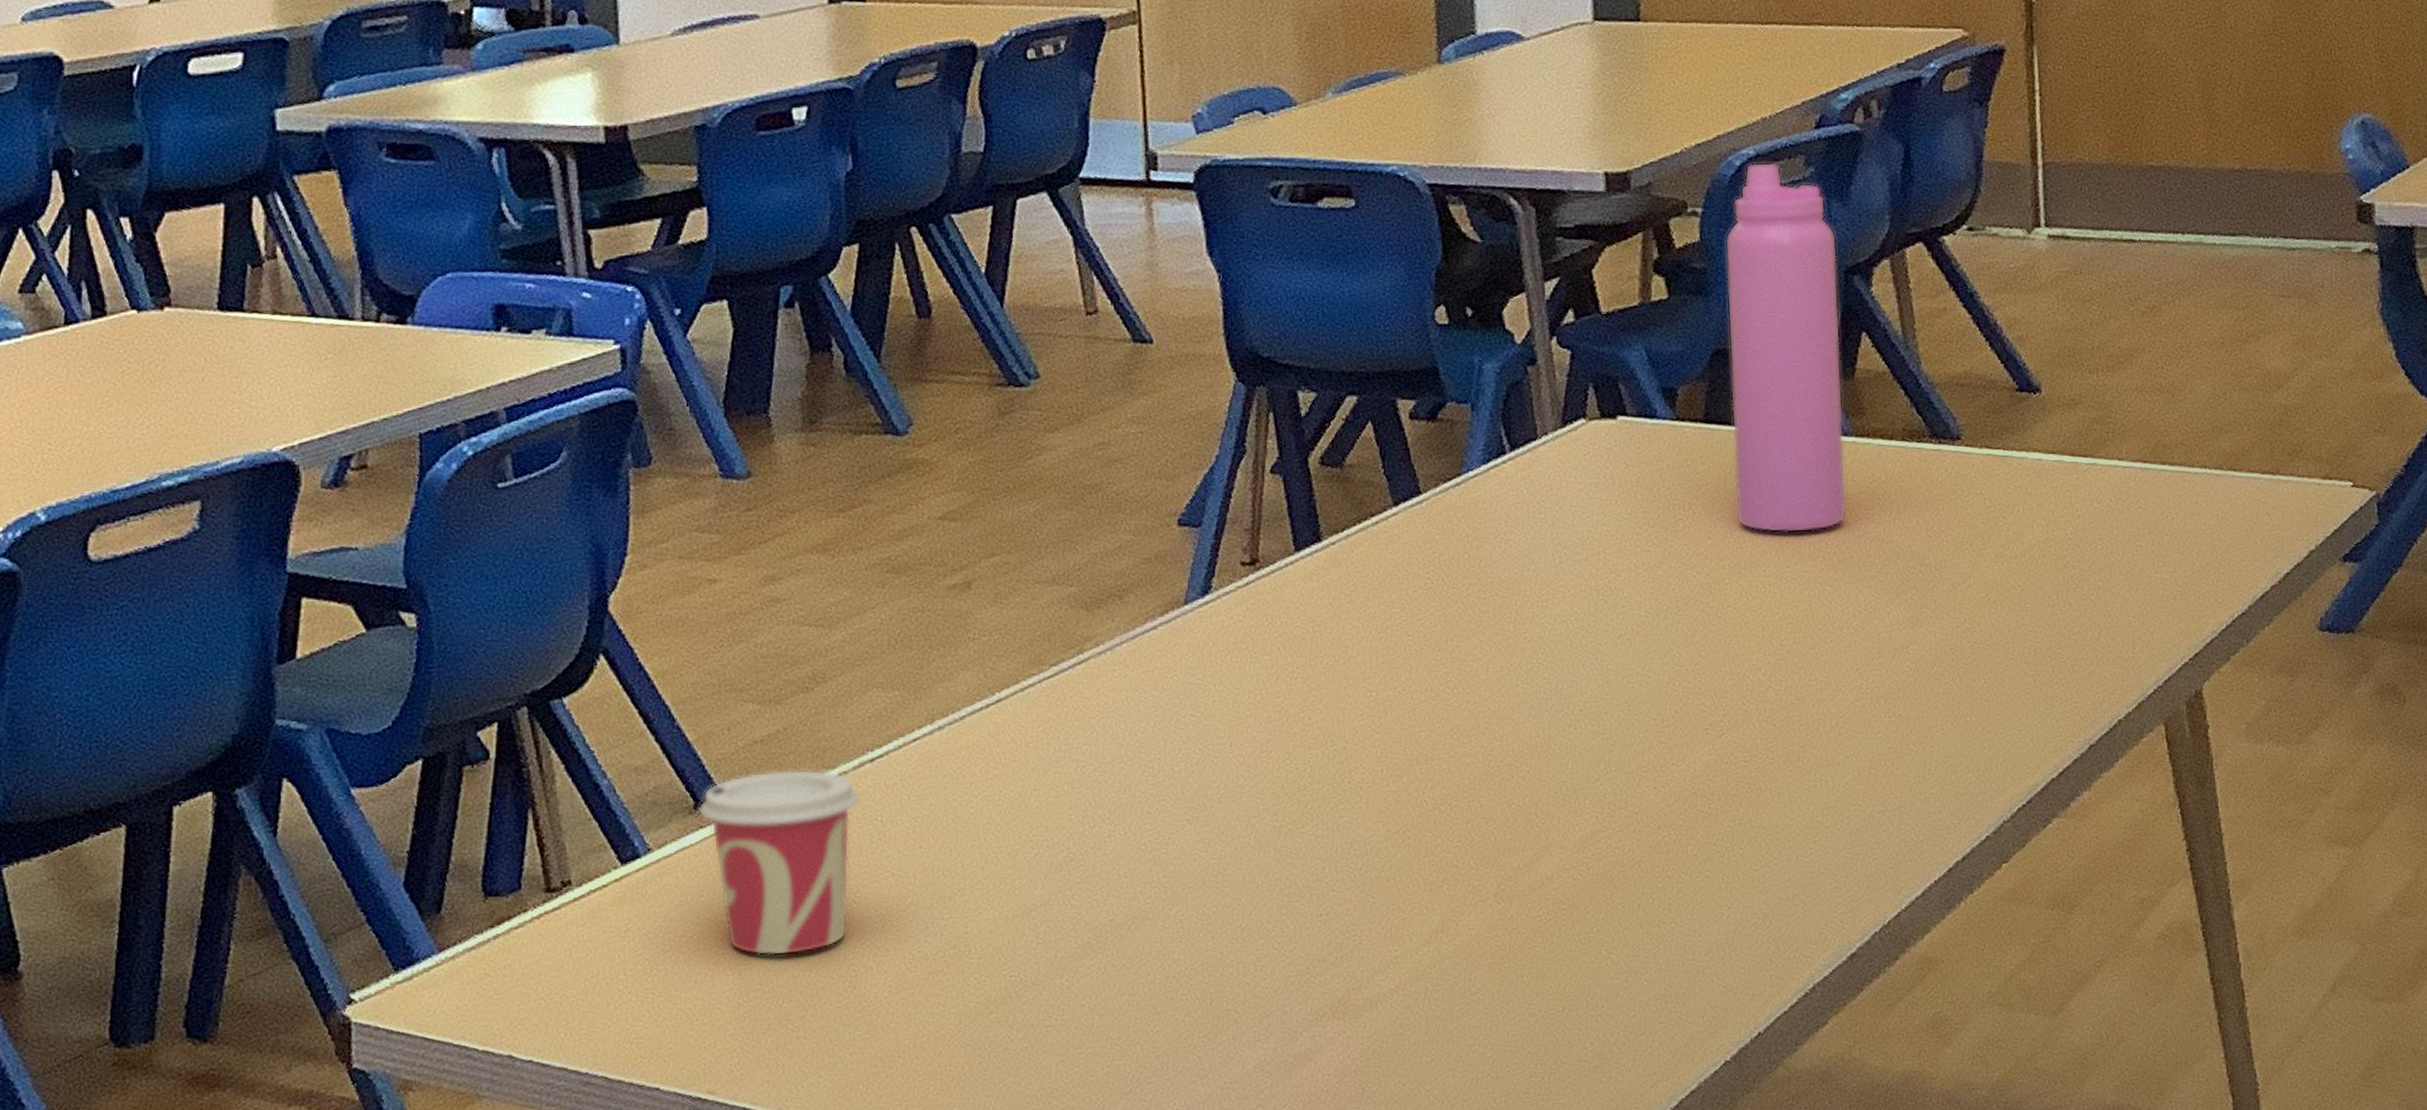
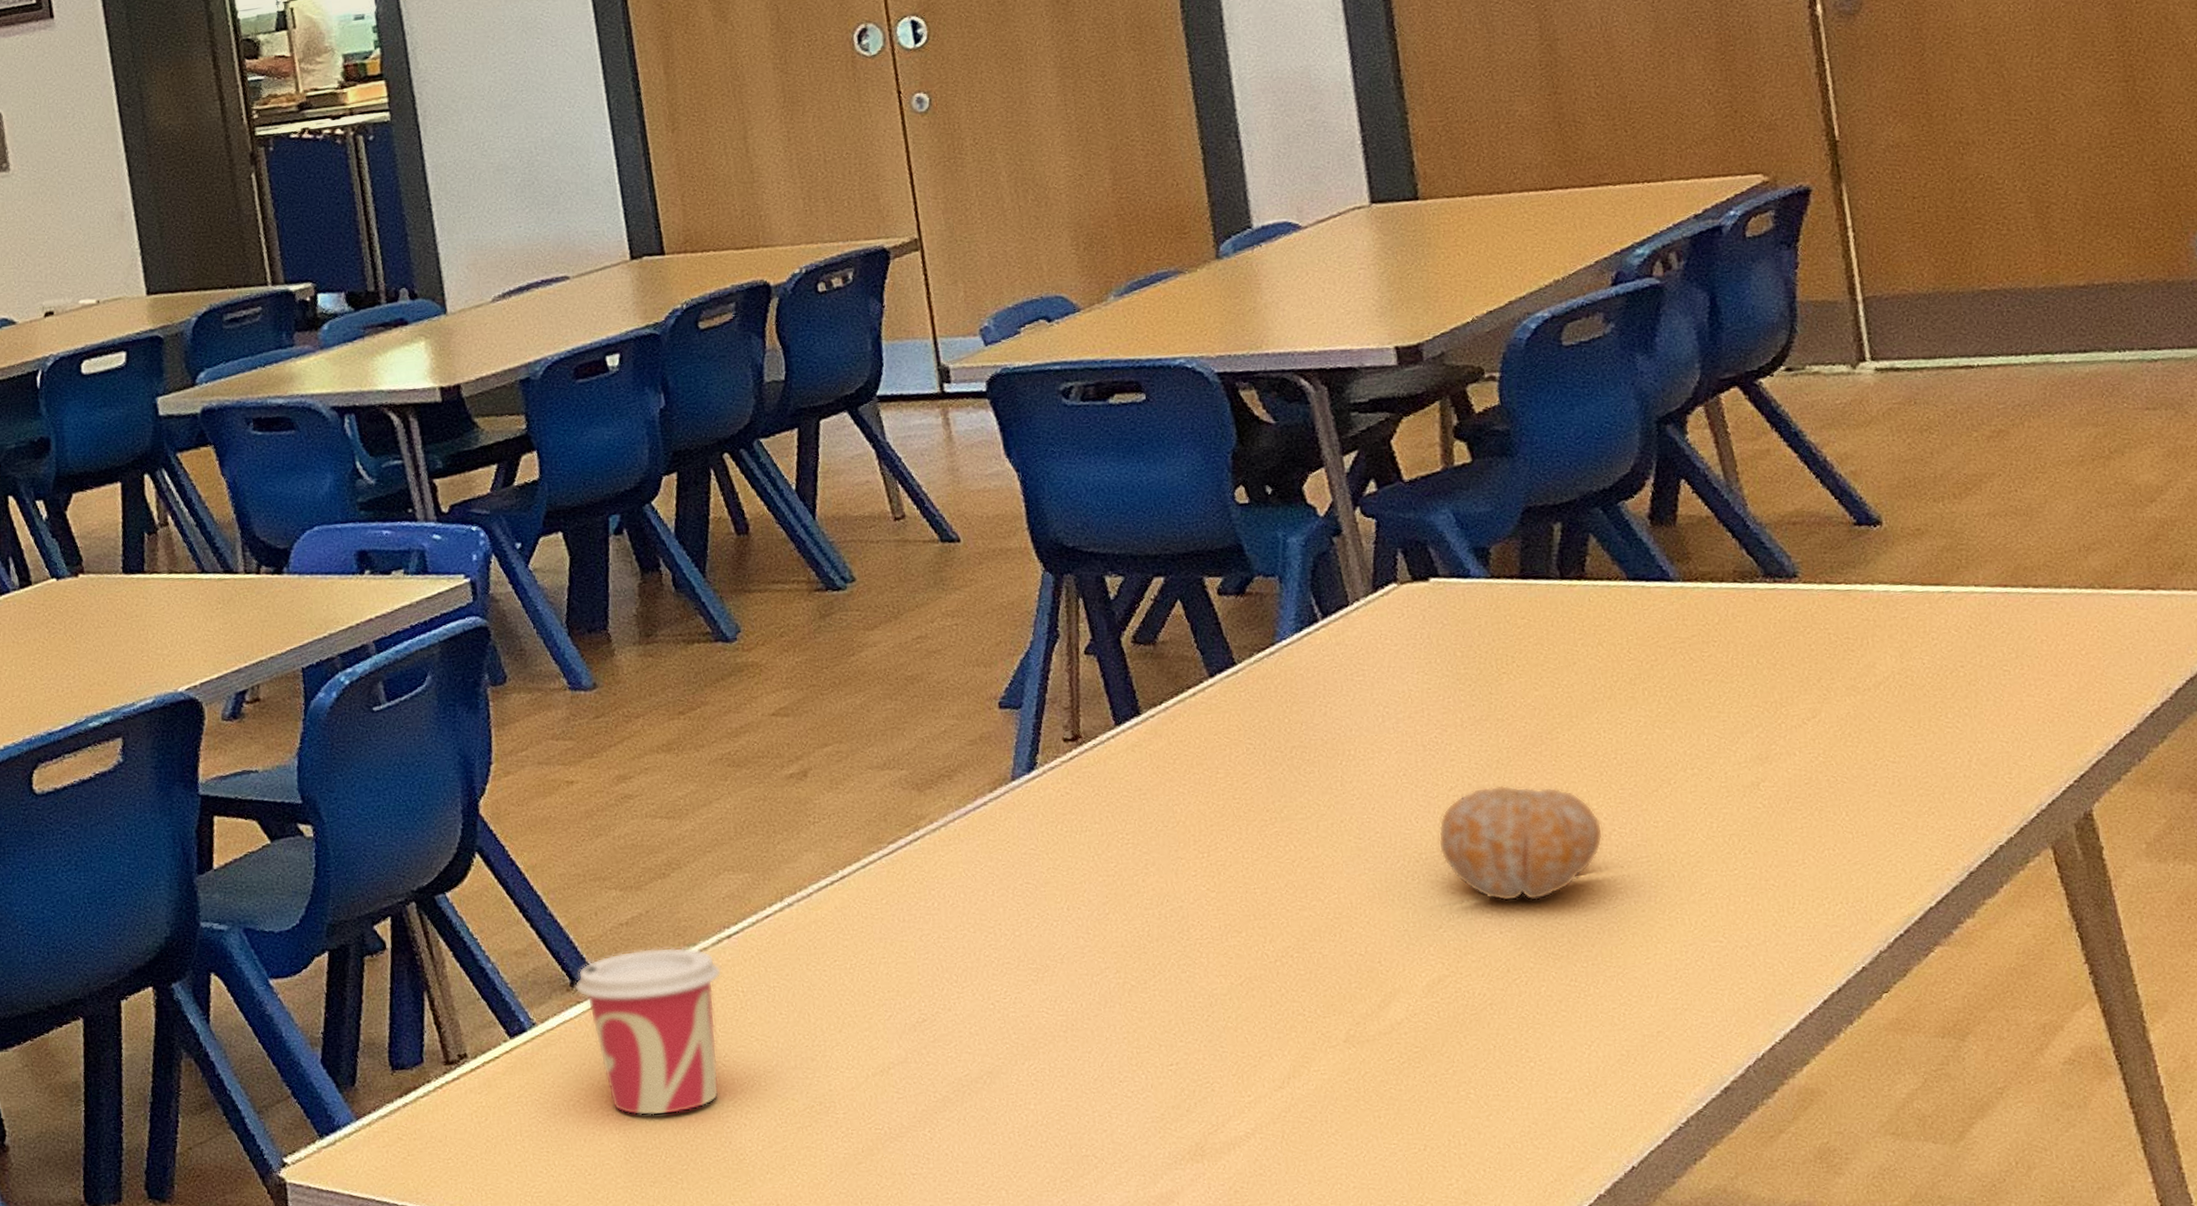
fruit: none [1602,635,1760,756] -> present [1438,785,1604,902]
water bottle: present [1725,162,1847,533] -> none [1526,322,1681,681]

